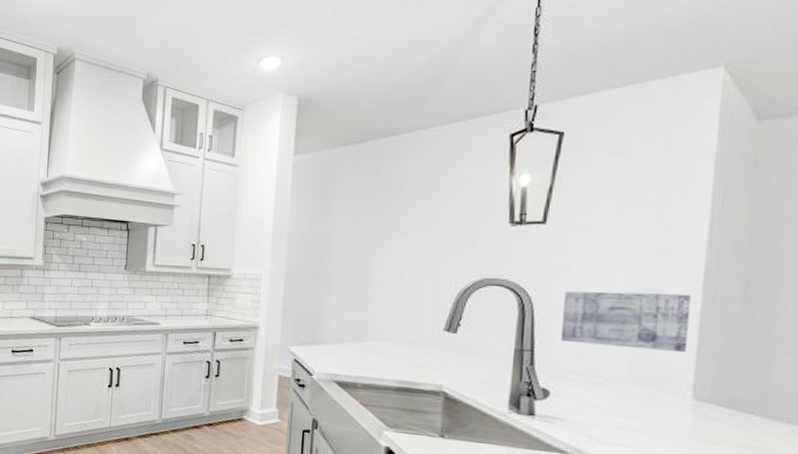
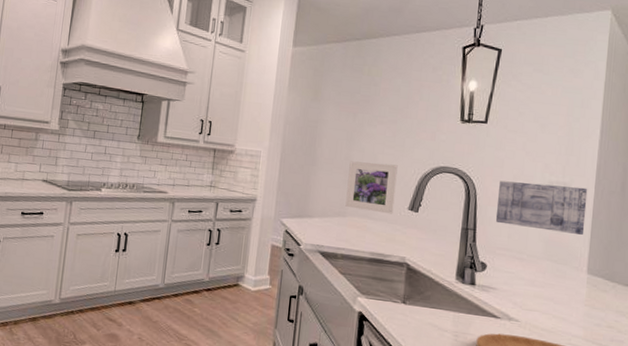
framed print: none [365,279,429,337] -> present [345,161,398,214]

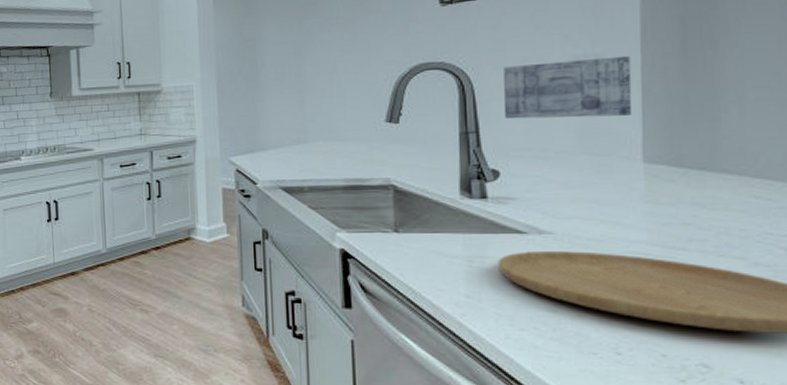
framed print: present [345,161,398,214] -> none [303,72,367,132]

